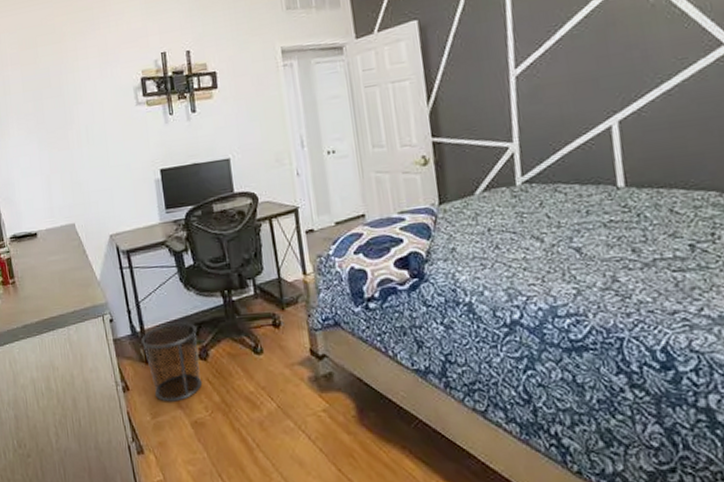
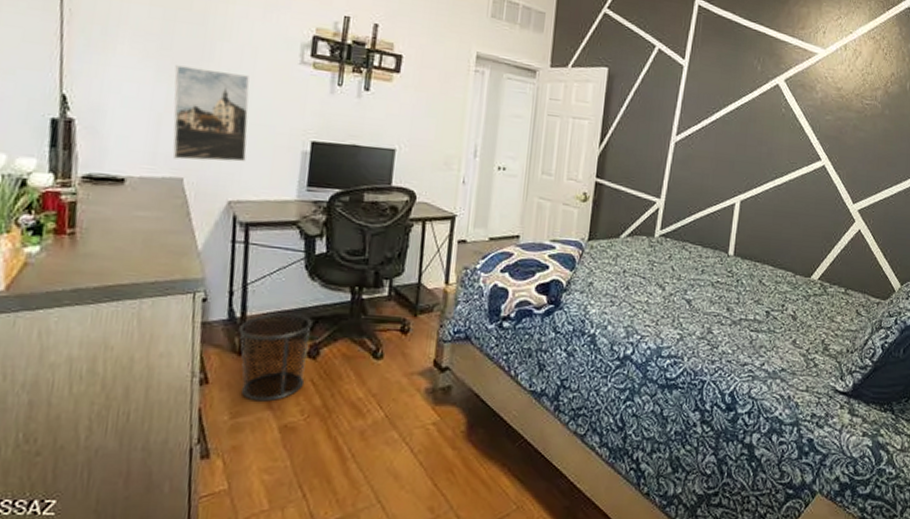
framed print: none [50,127,115,209] -> present [172,65,250,162]

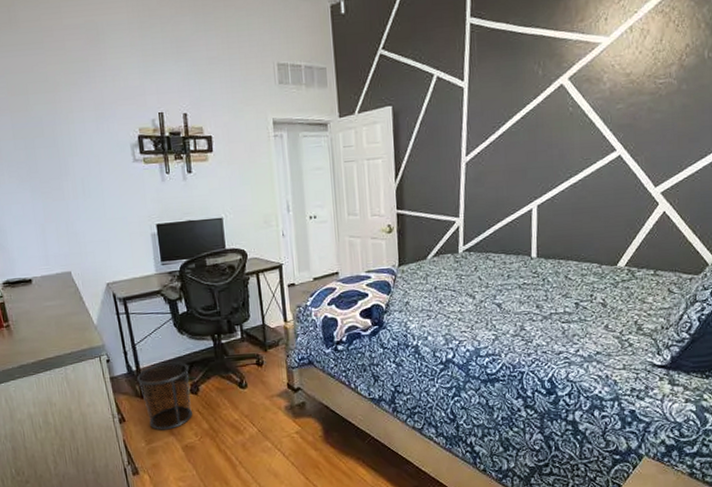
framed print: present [172,65,250,162] -> none [44,180,111,258]

